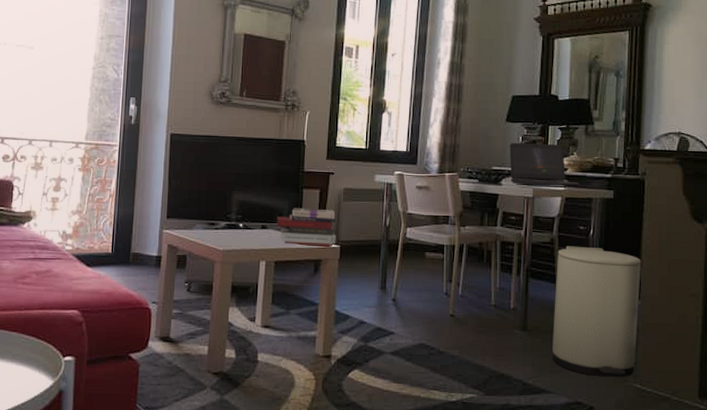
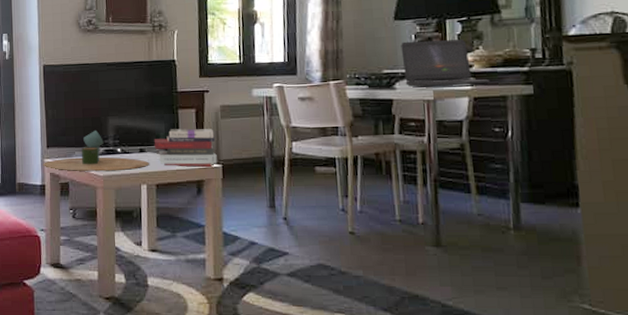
decorative tray: none [161,203,270,246] -> present [43,129,149,172]
pedal bin: present [552,246,641,377] -> none [469,150,581,296]

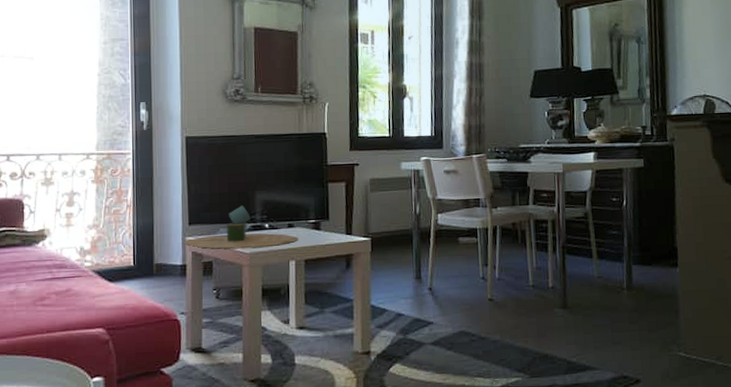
books: present [154,128,217,167] -> none [303,202,366,241]
laptop computer: present [401,39,490,88] -> none [535,117,609,161]

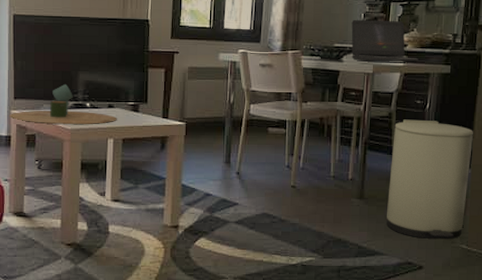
laptop computer: none [535,117,609,161] -> present [351,19,419,64]
pedal bin: none [592,218,679,348] -> present [386,119,473,239]

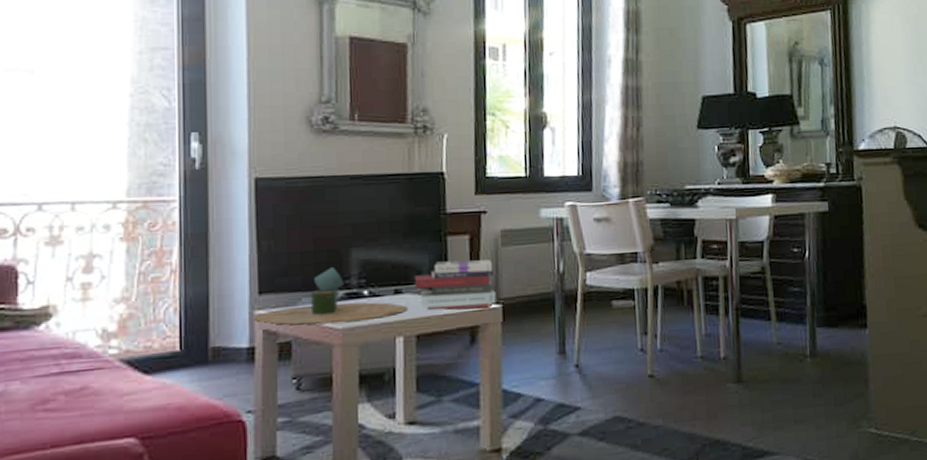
books: none [123,87,182,124] -> present [414,259,496,311]
laptop computer: present [351,19,419,64] -> none [704,152,789,205]
pedal bin: present [386,119,473,239] -> none [770,272,868,427]

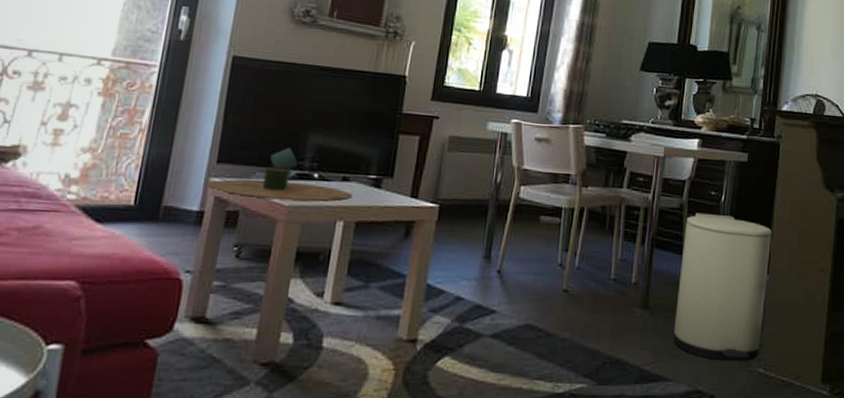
books: present [414,259,496,311] -> none [361,157,436,206]
pedal bin: none [770,272,868,427] -> present [674,213,772,360]

